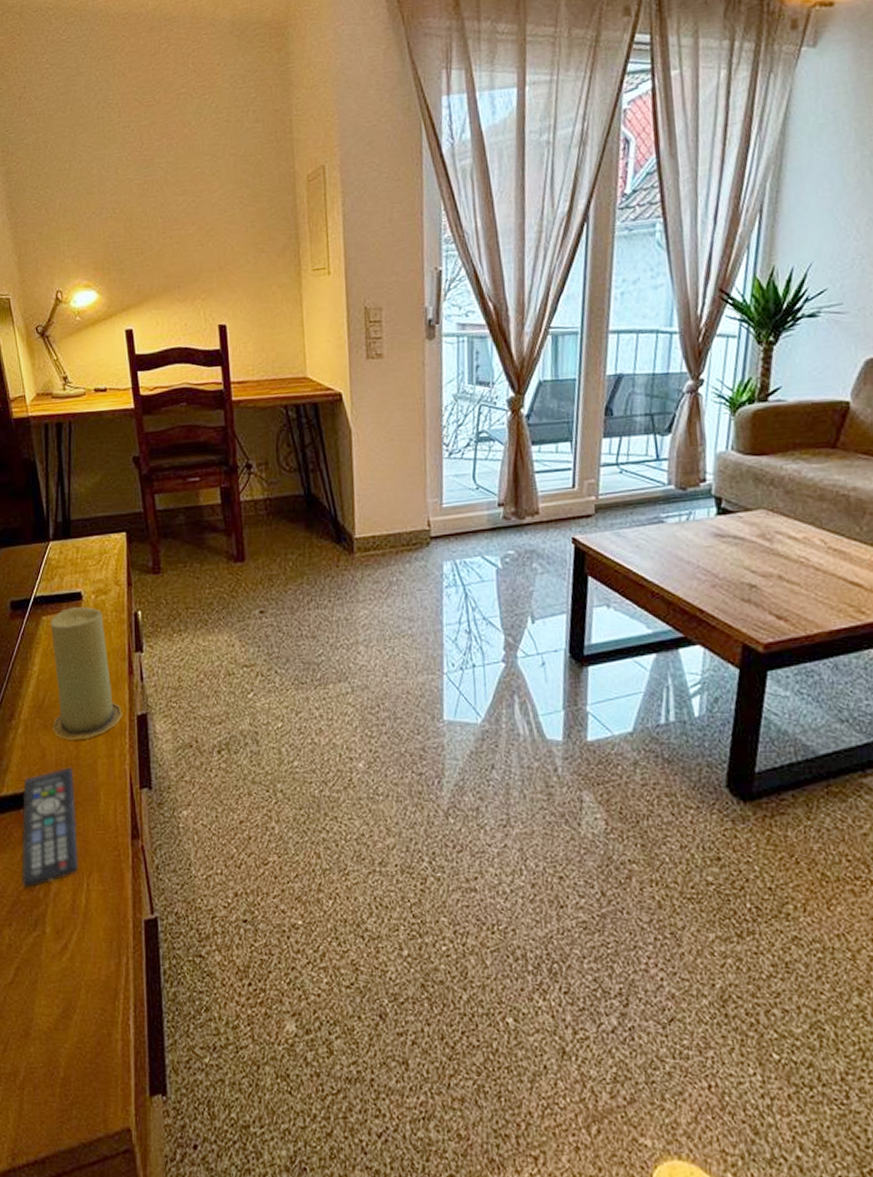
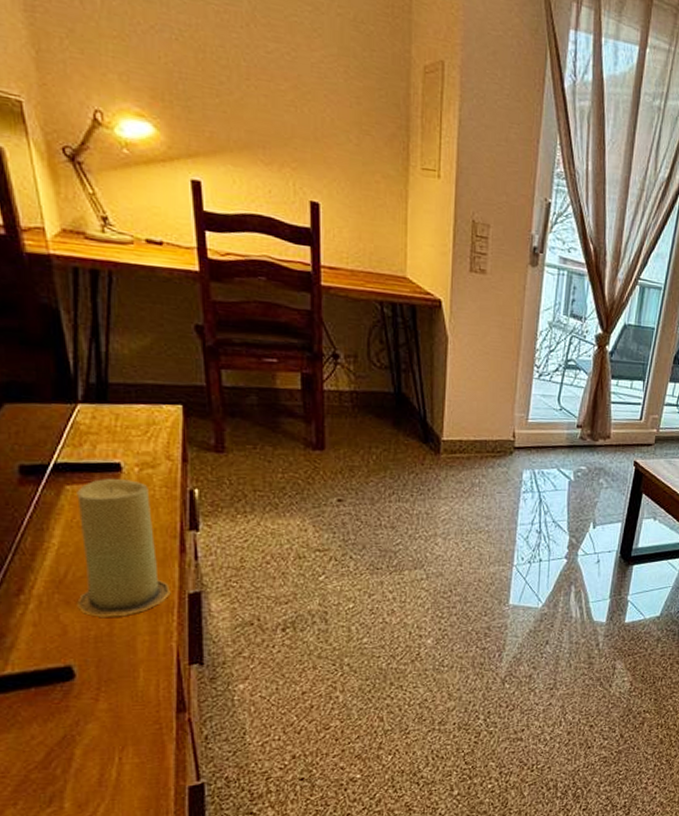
remote control: present [21,767,78,888] -> none [31,644,108,767]

